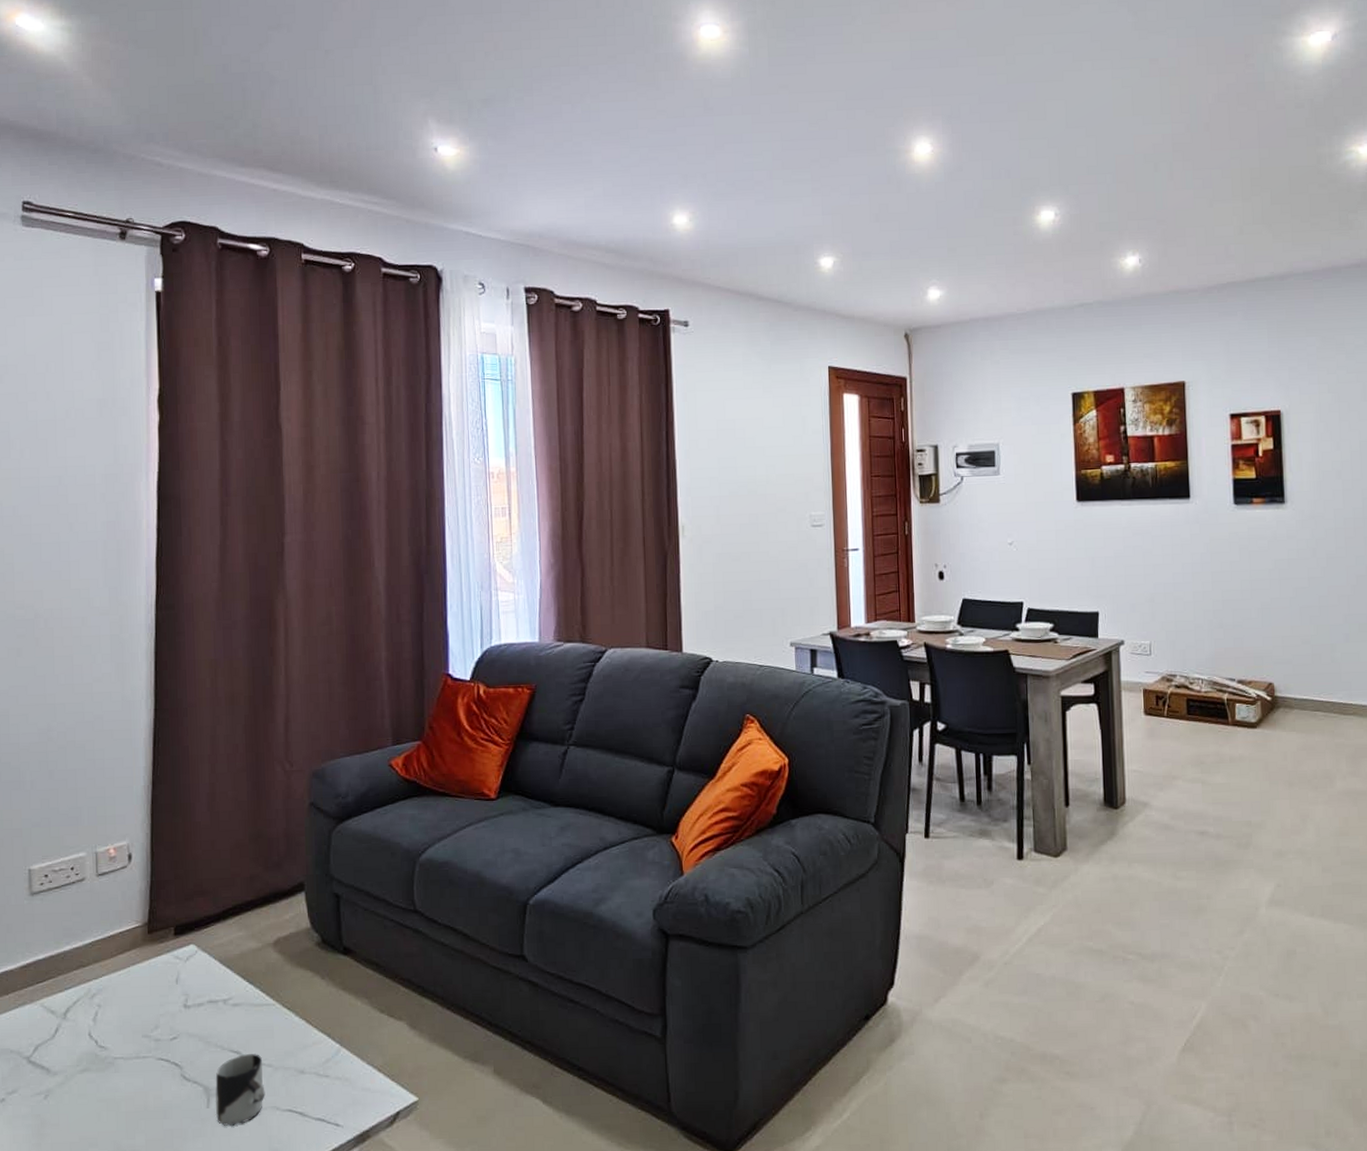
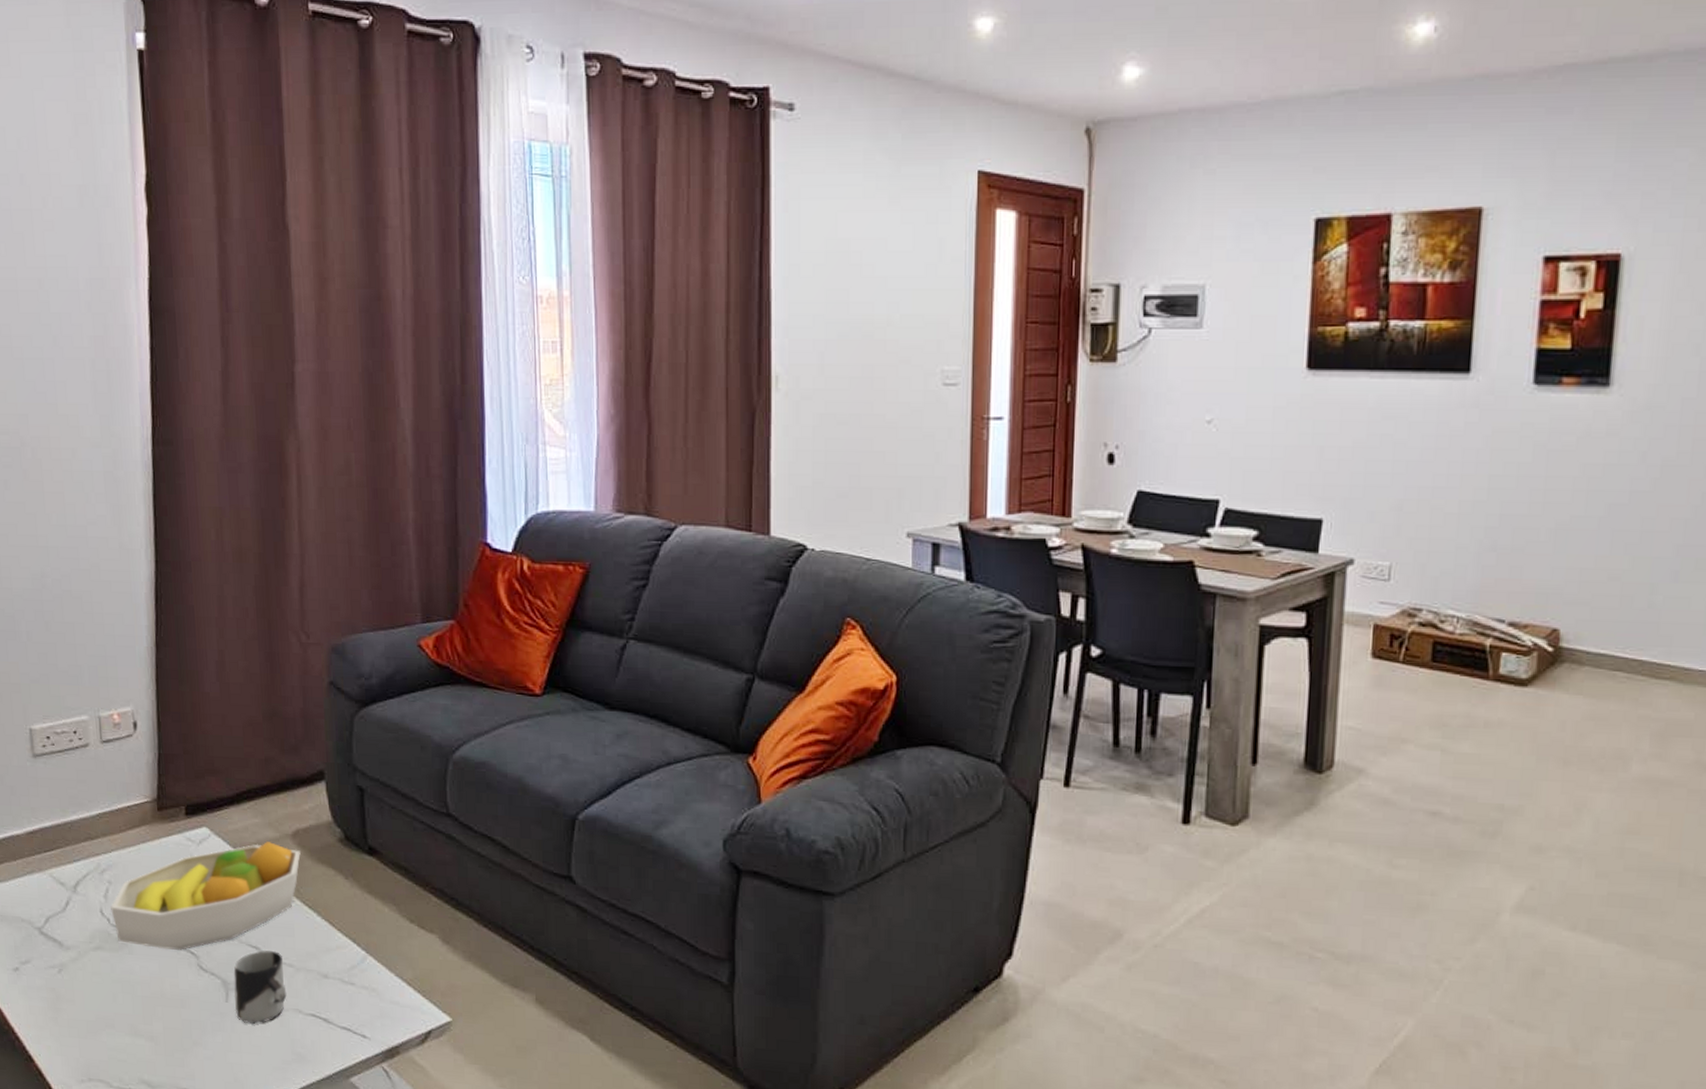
fruit bowl: none [99,952,281,1065] -> present [111,842,301,950]

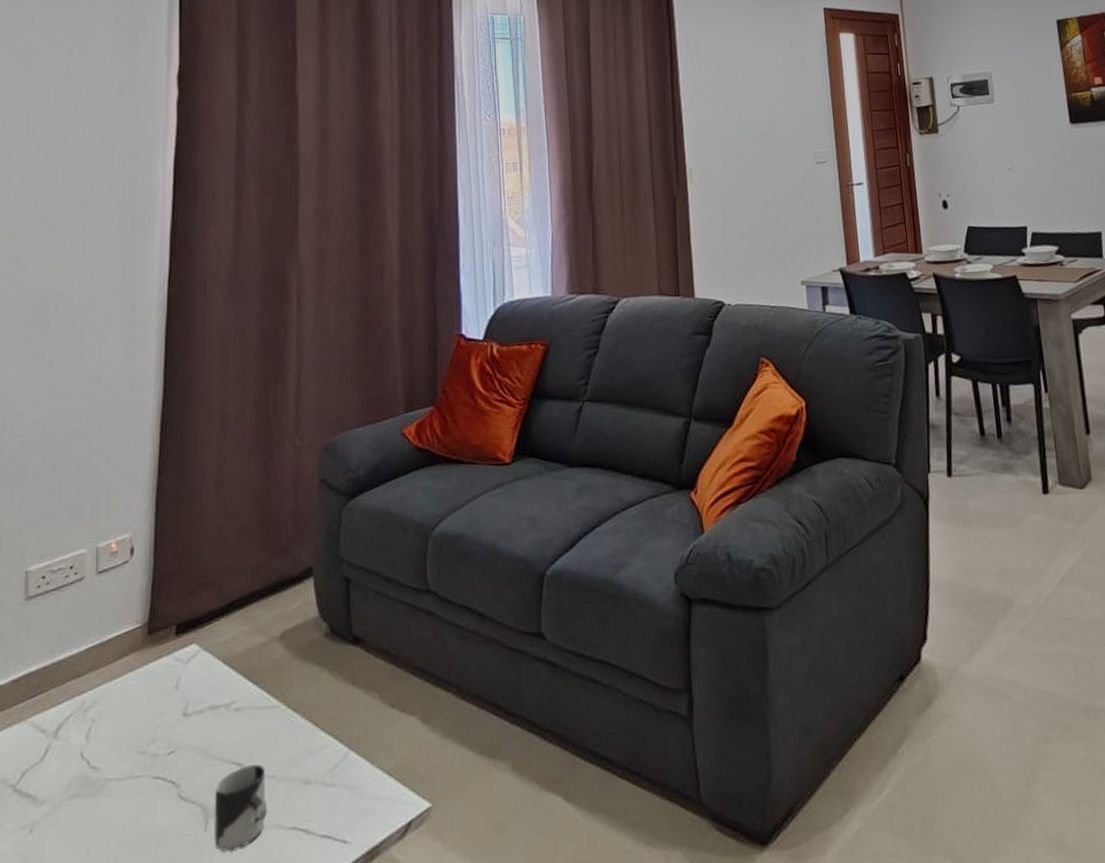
fruit bowl: present [111,842,301,950] -> none [92,648,287,786]

